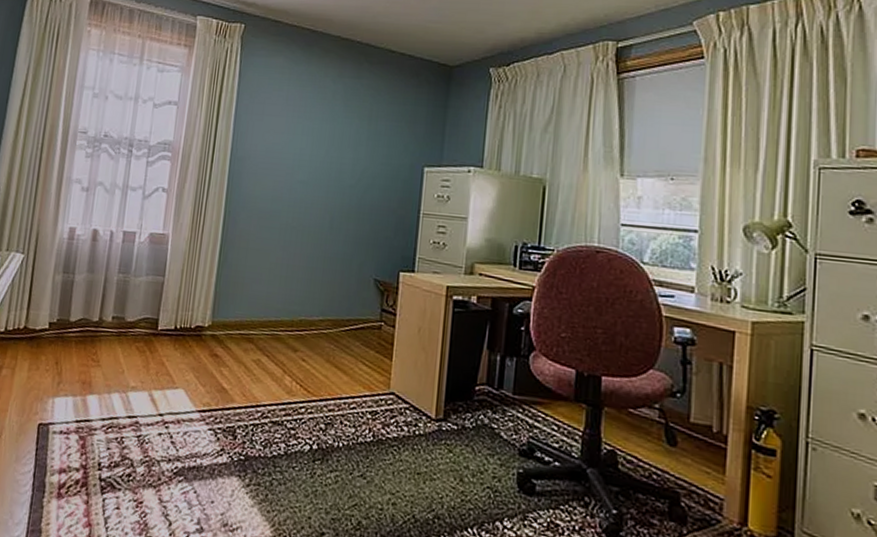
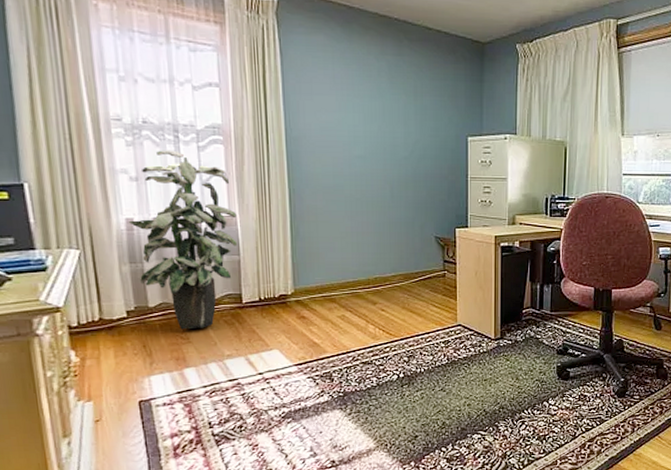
indoor plant: none [68,163,170,352] -> present [129,150,238,330]

